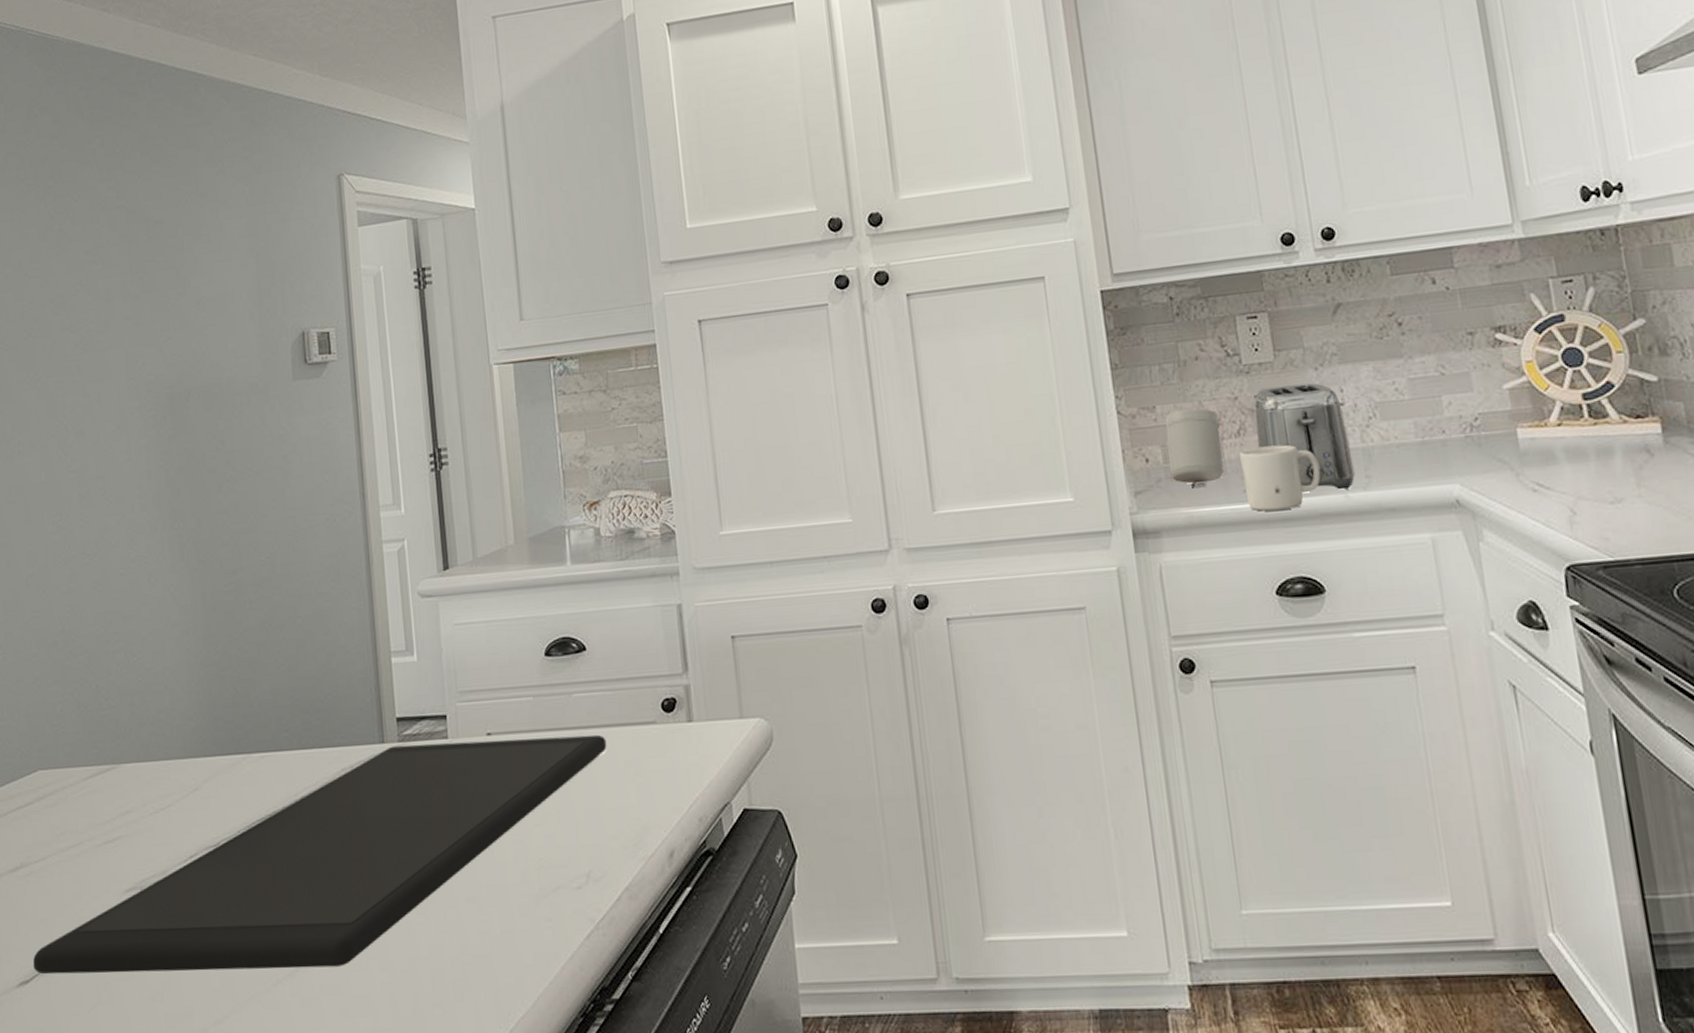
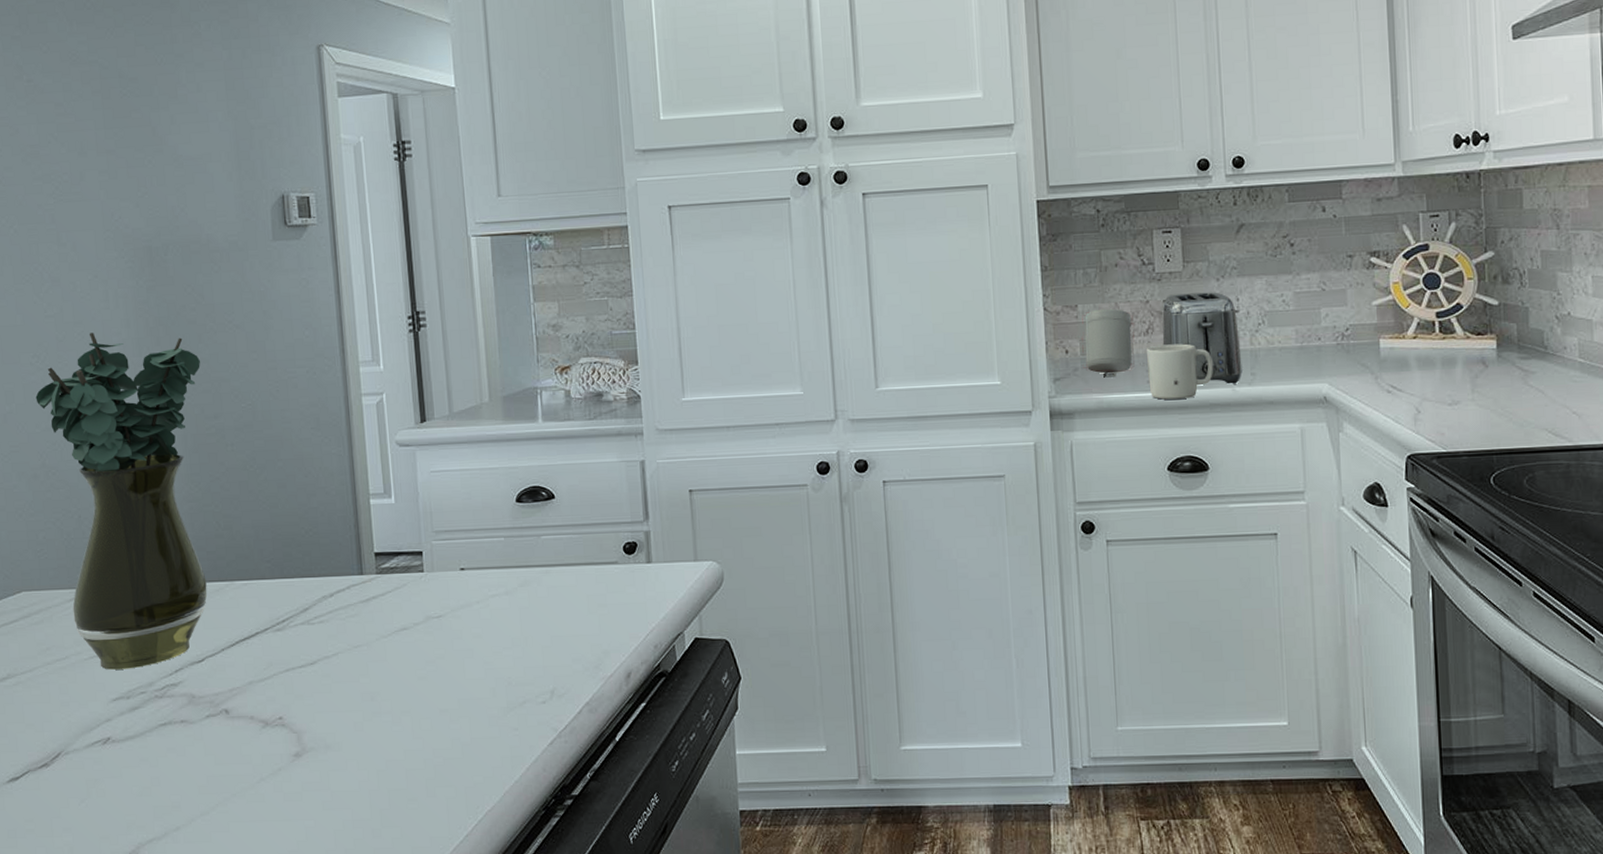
cutting board: present [33,734,607,975] -> none [22,572,572,772]
vase: none [57,487,224,857] -> present [35,333,208,670]

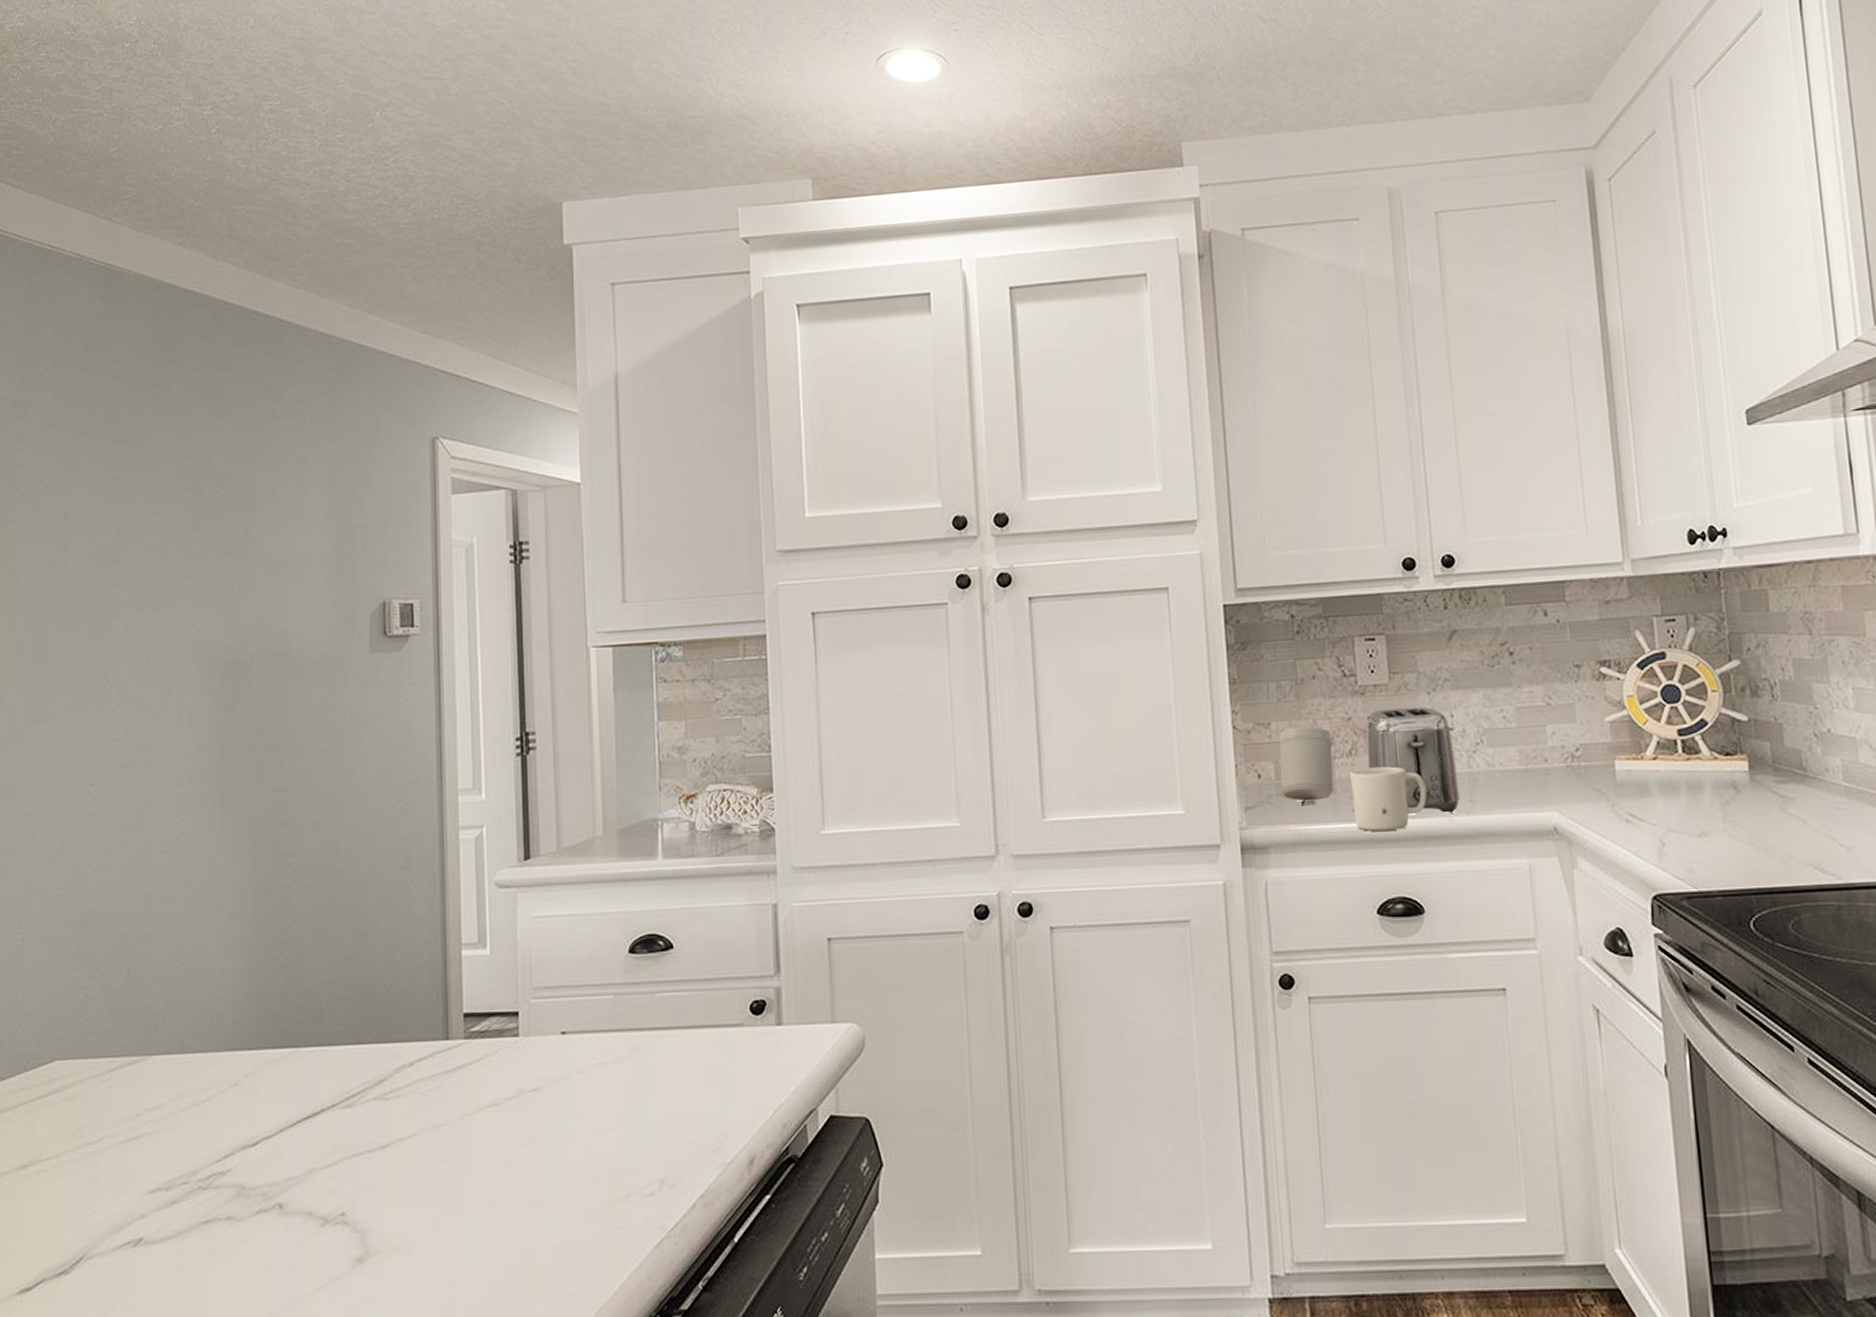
vase: present [35,333,208,670] -> none [91,757,279,1155]

